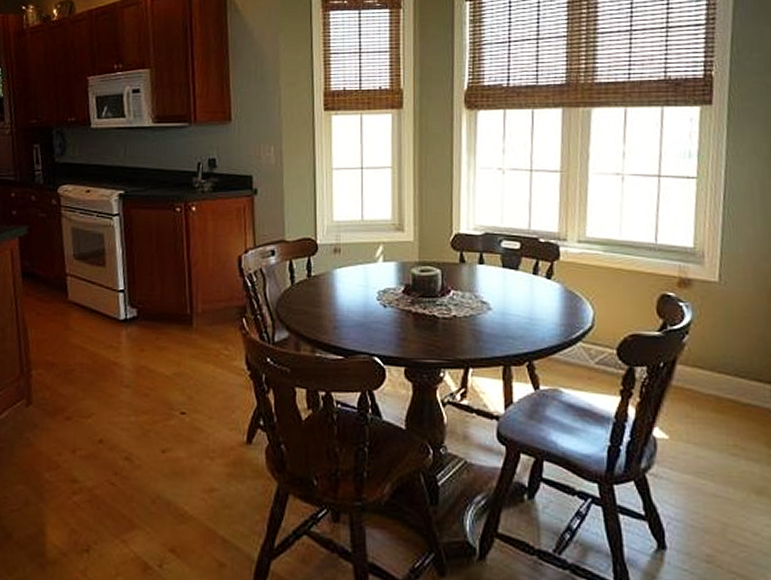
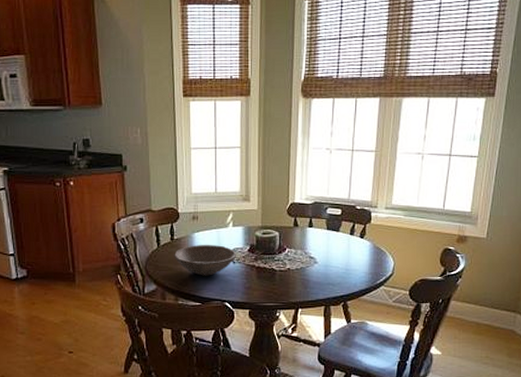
bowl: none [311,283,388,323] -> present [174,245,236,276]

